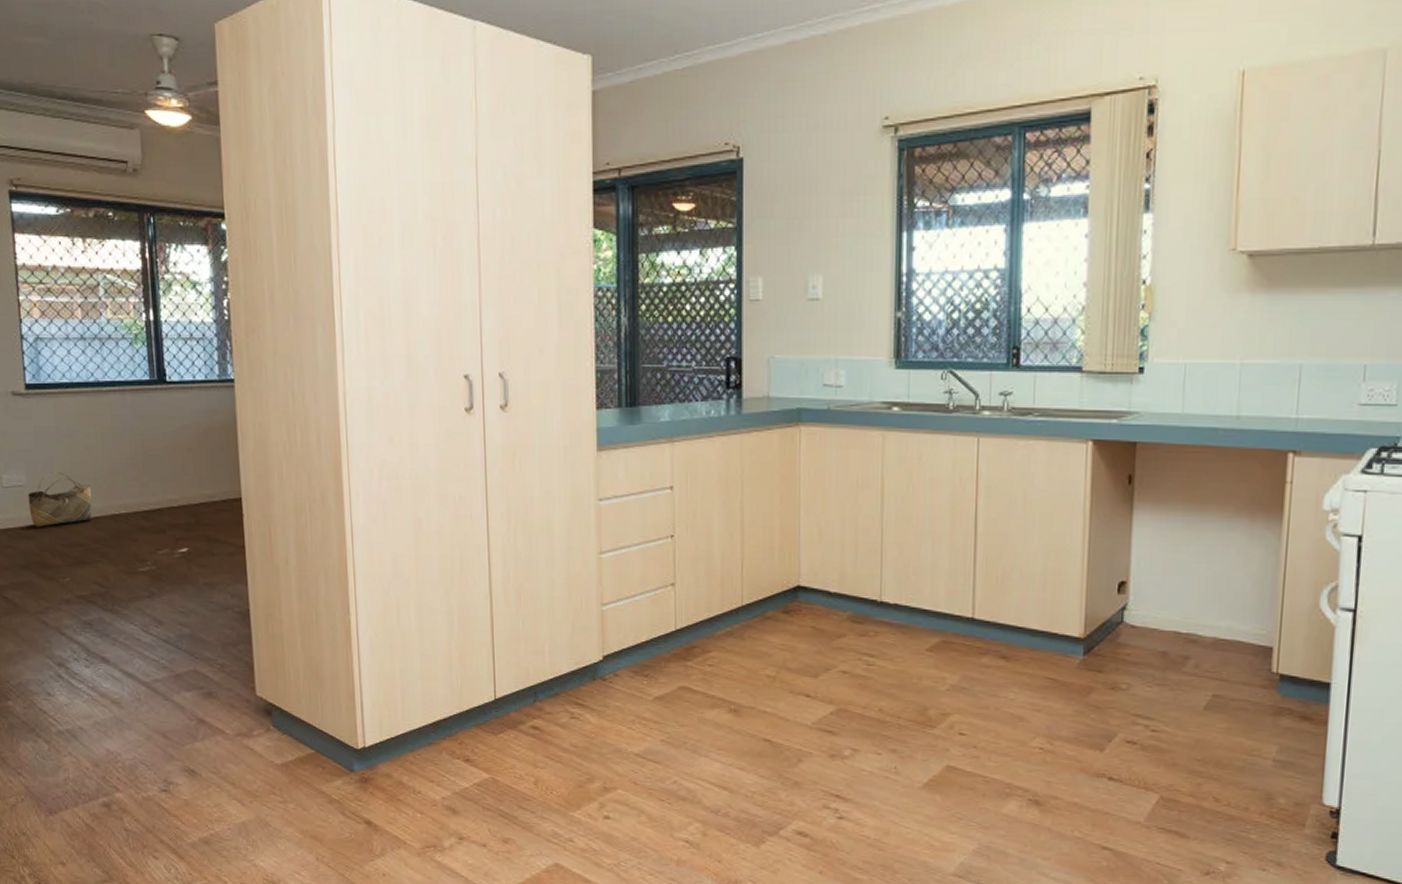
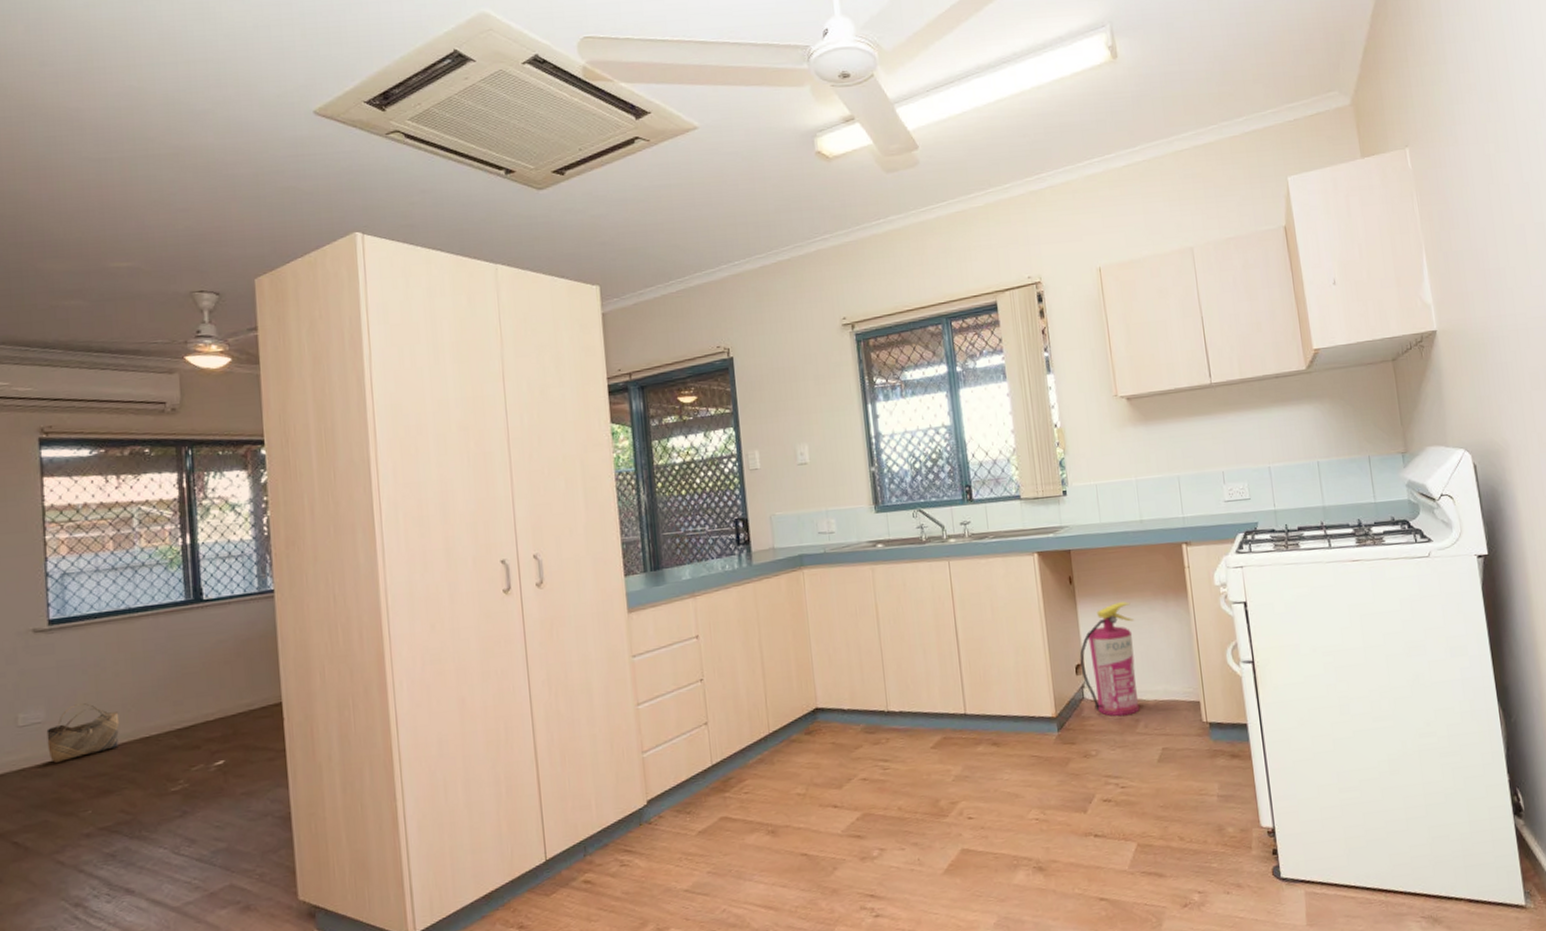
fire extinguisher: none [1125,514,1205,650] -> present [1079,601,1140,717]

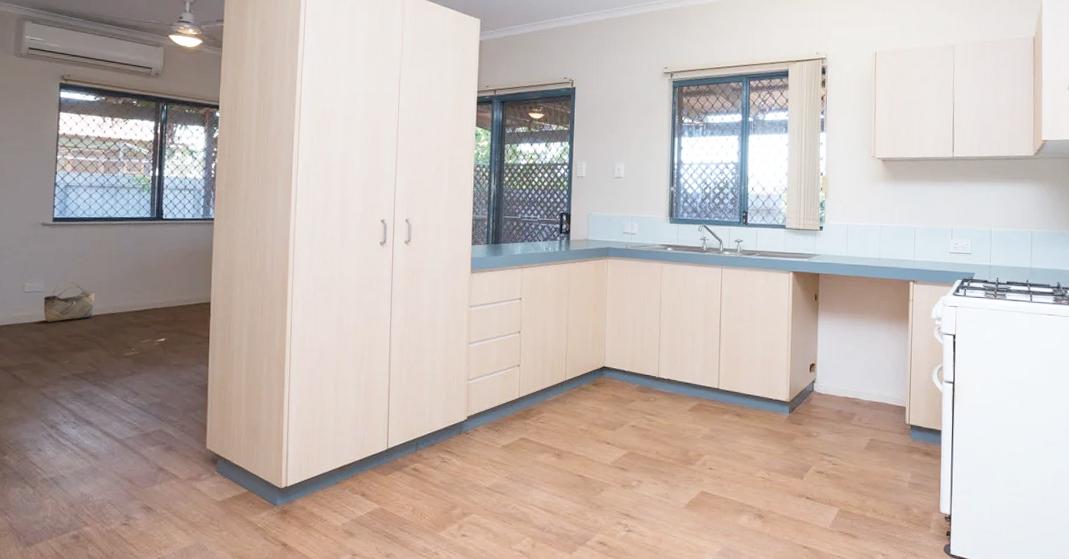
fire extinguisher: present [1079,601,1140,717] -> none [814,320,862,410]

